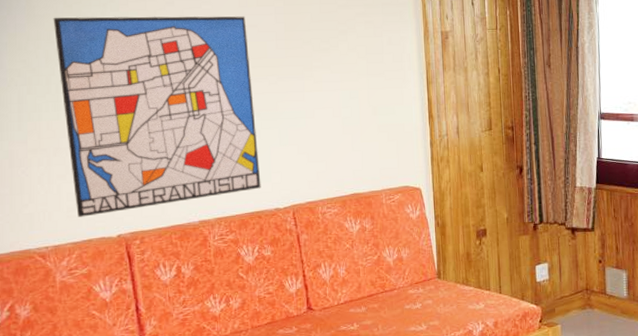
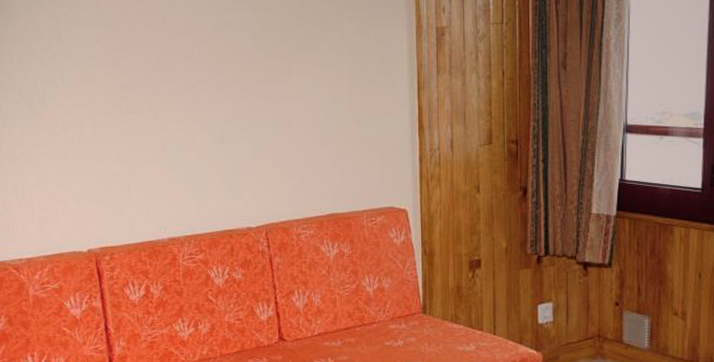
wall art: present [53,16,261,217] -> none [26,13,233,230]

